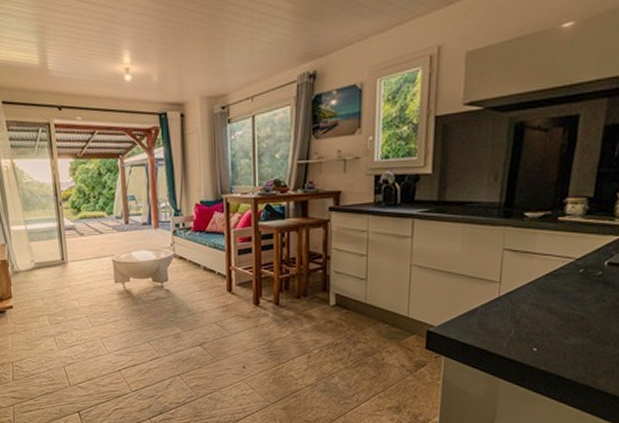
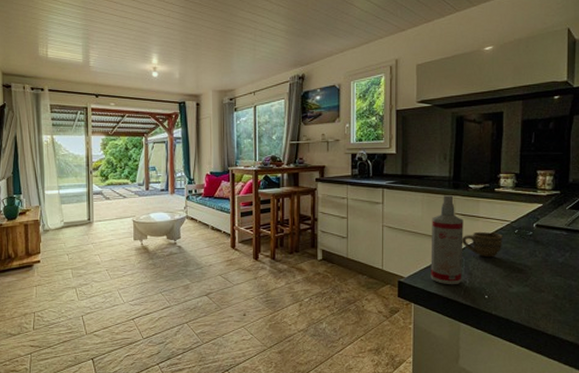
spray bottle: none [467,226,514,336] -> present [430,195,464,285]
cup: none [510,271,563,303] -> present [462,231,503,258]

